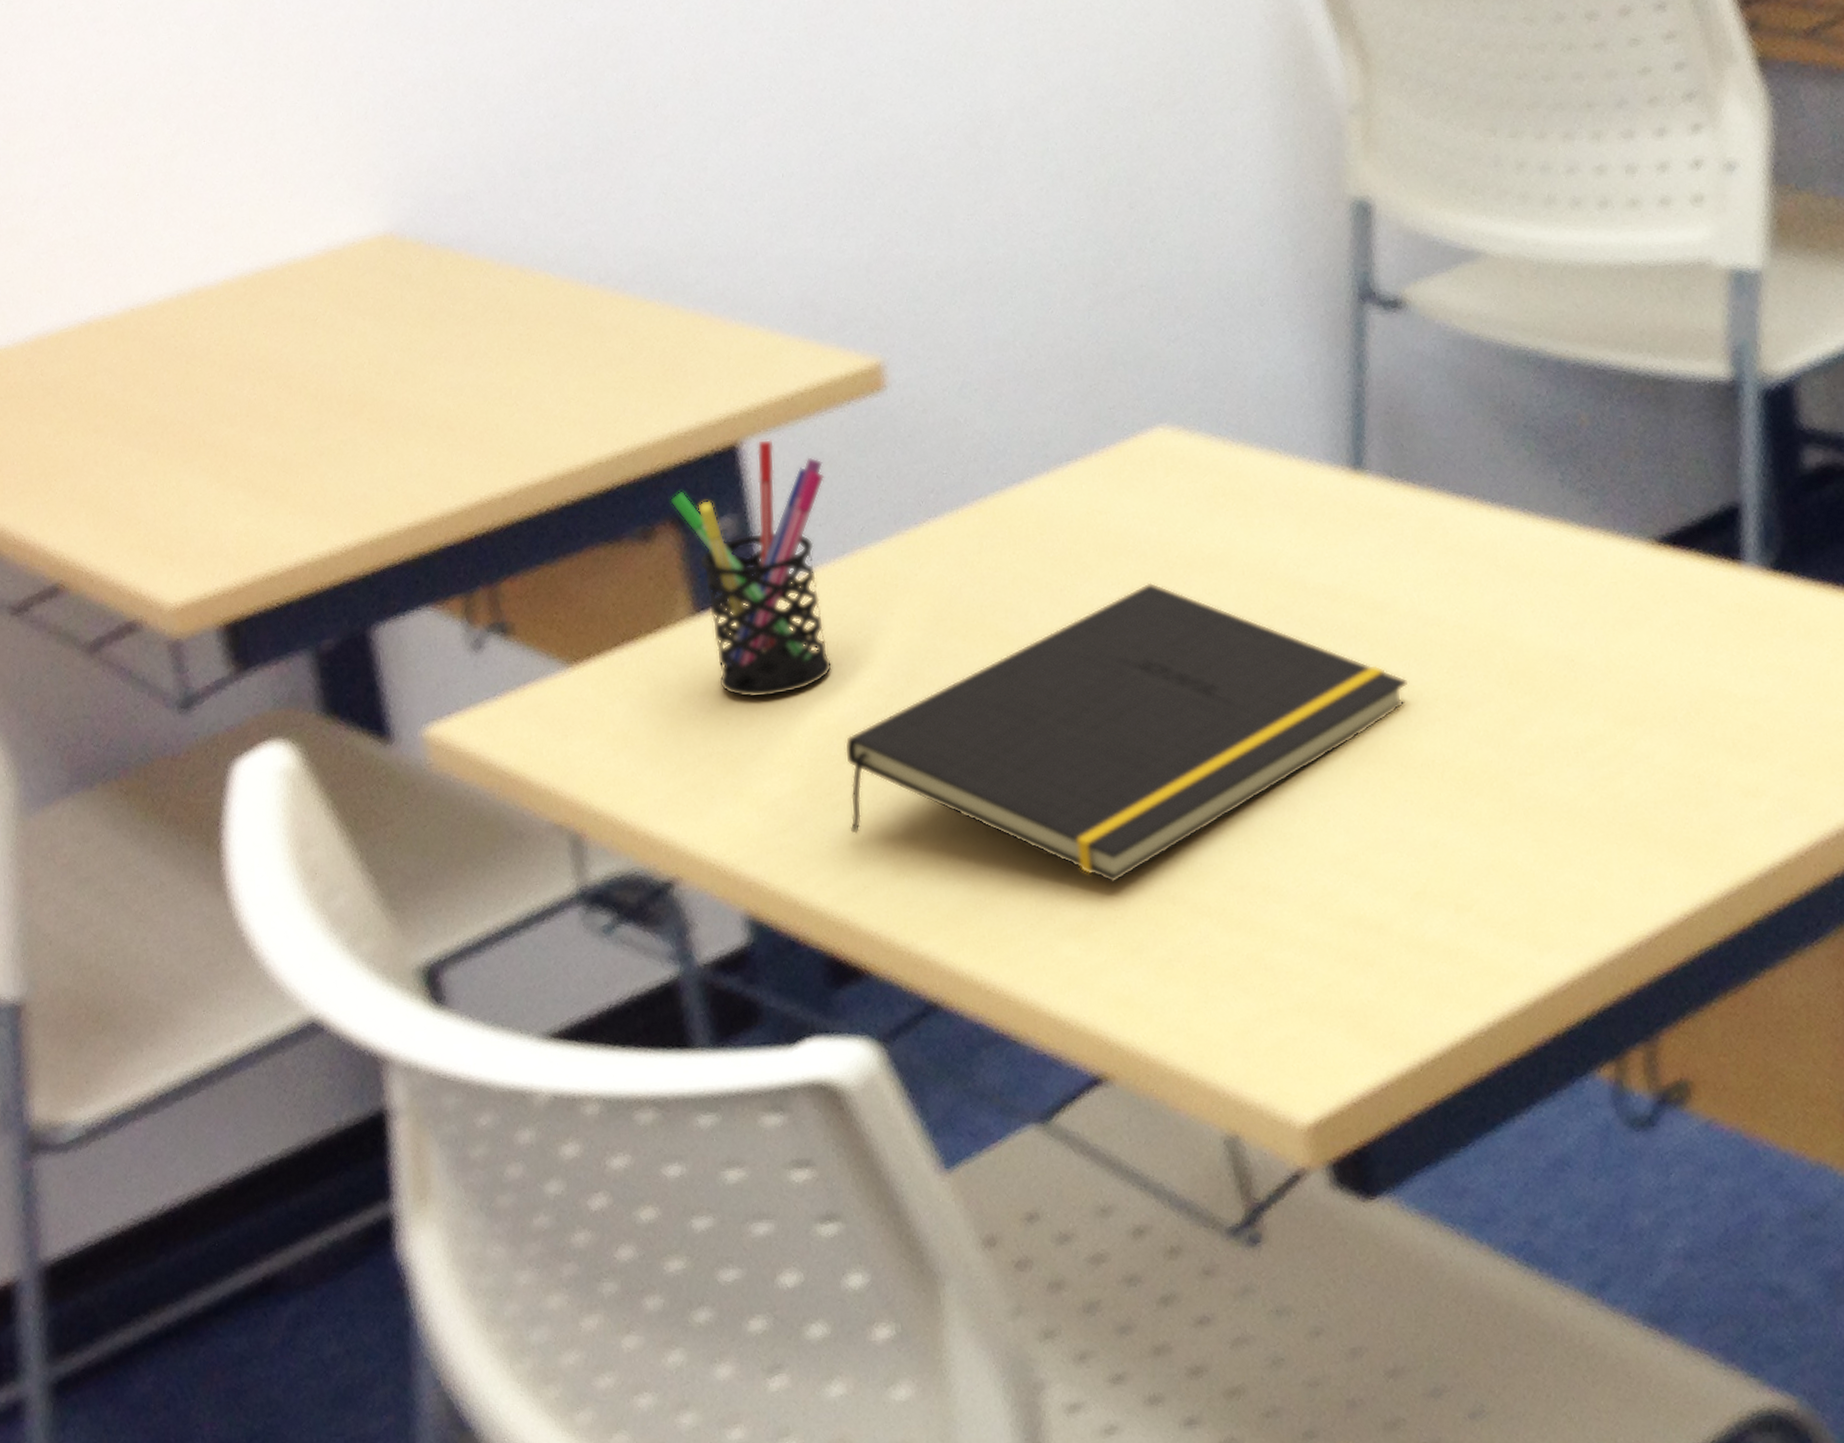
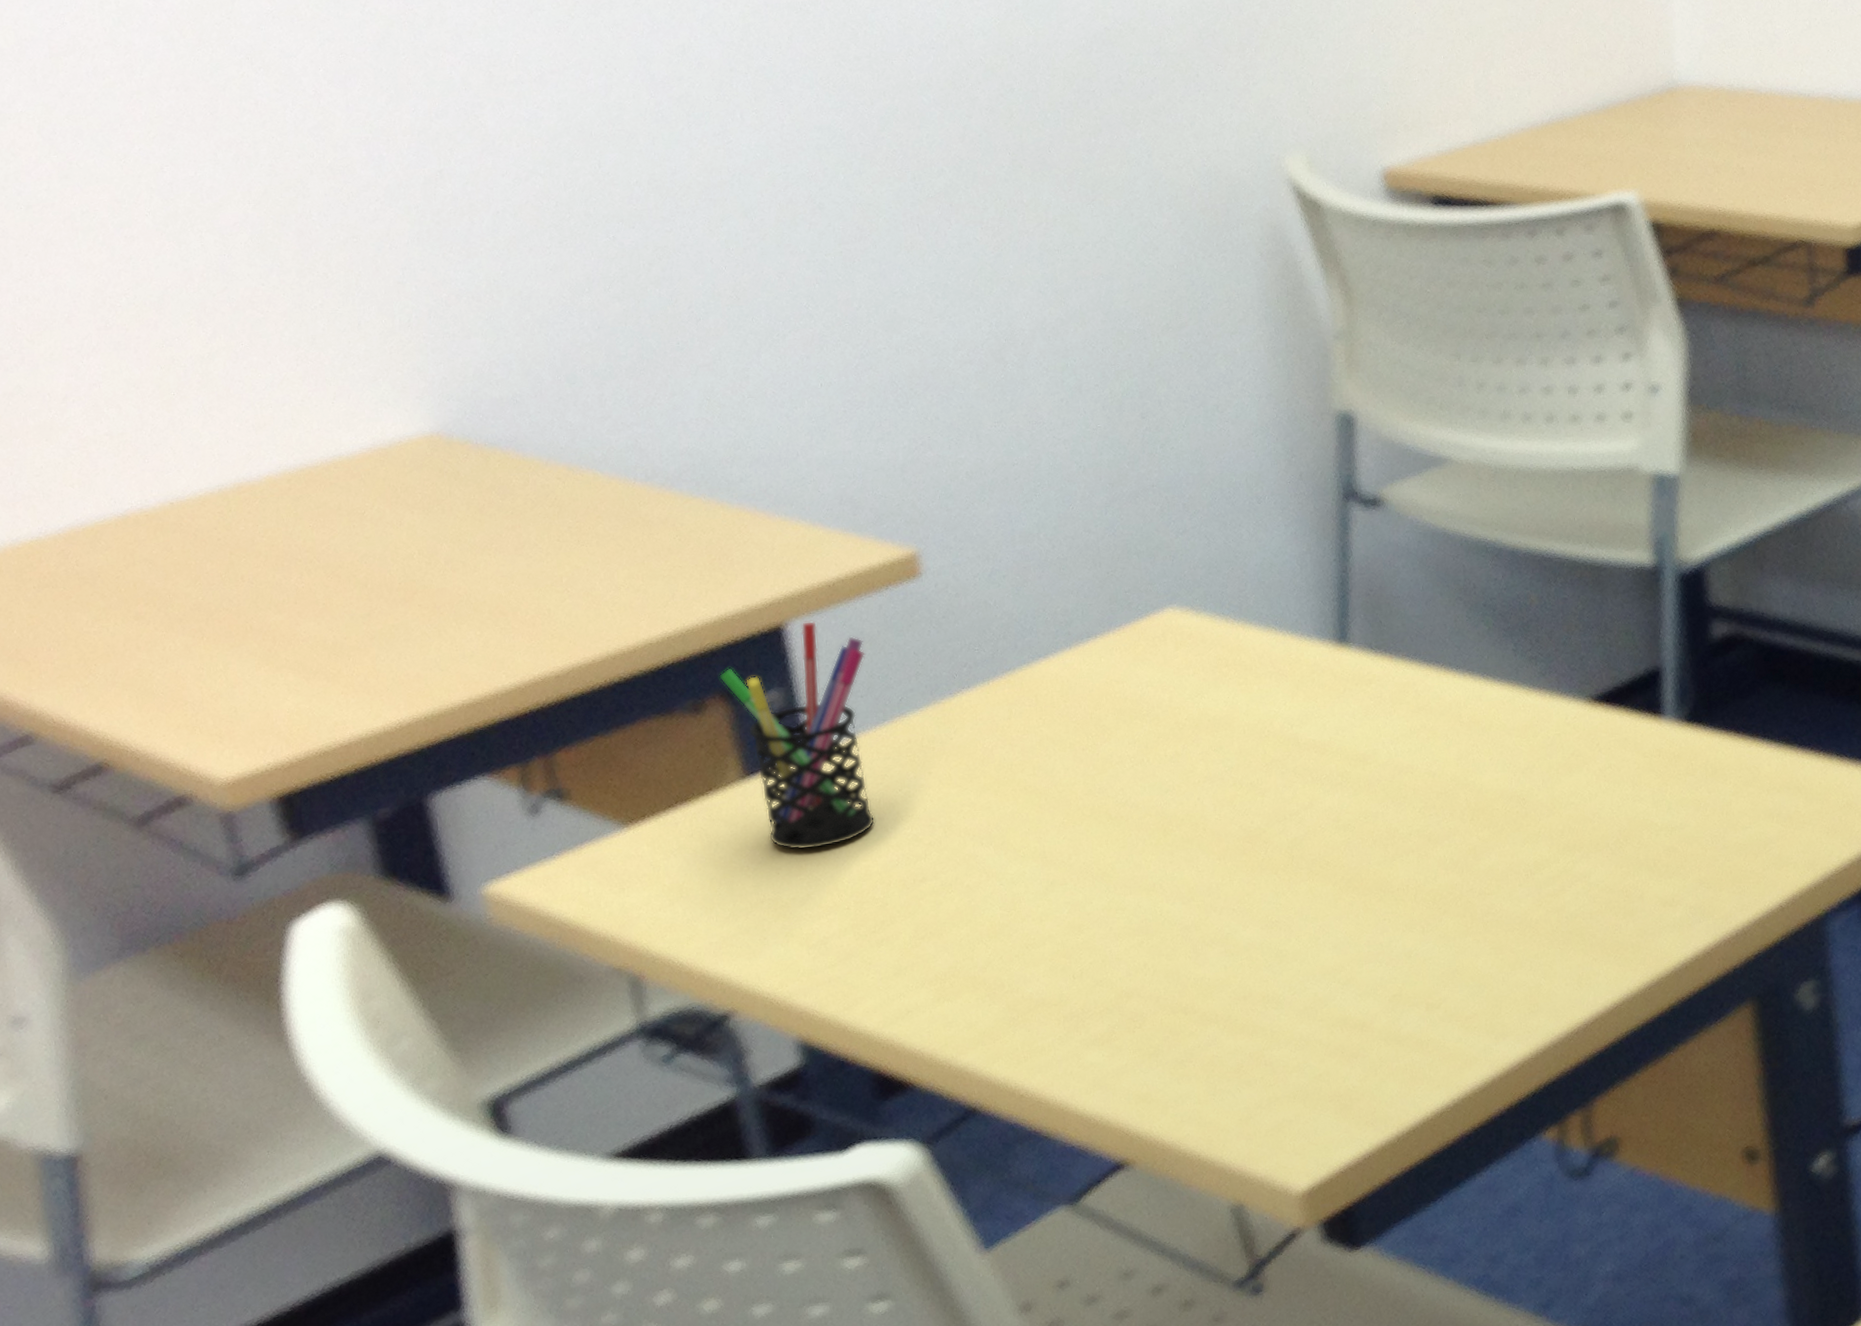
notepad: present [844,582,1407,884] -> none [887,741,1386,999]

